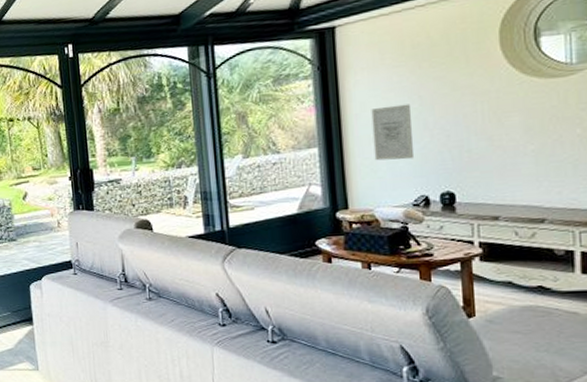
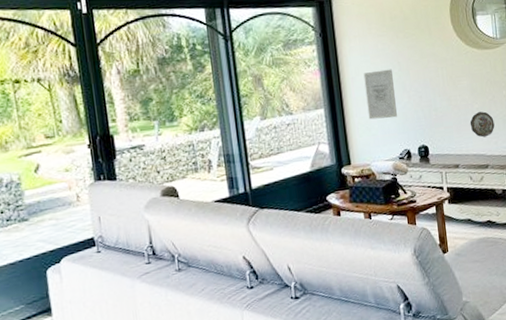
decorative plate: none [519,154,559,186] -> present [470,111,495,138]

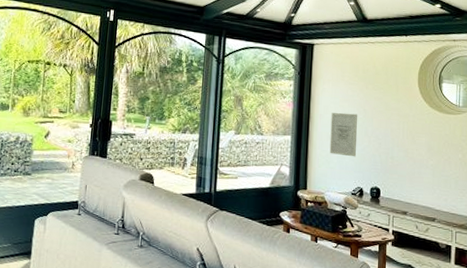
decorative plate: present [470,111,495,138] -> none [423,168,447,193]

